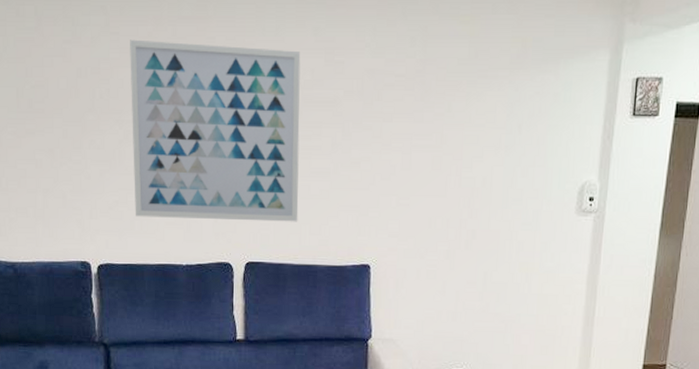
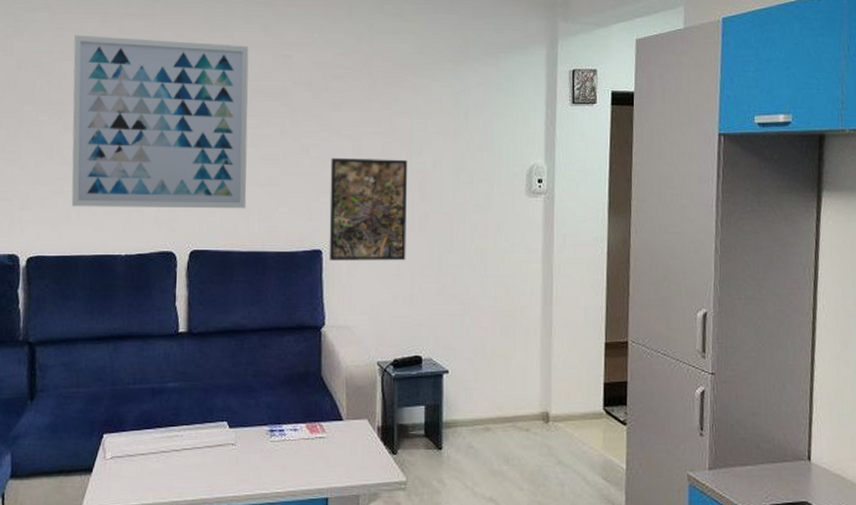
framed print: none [376,171,457,278] -> present [329,157,407,261]

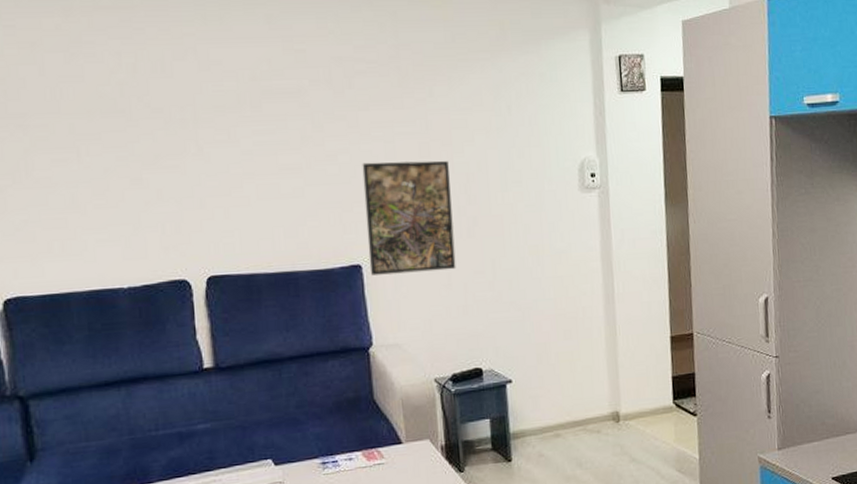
wall art: present [71,35,249,209] -> none [31,33,269,237]

